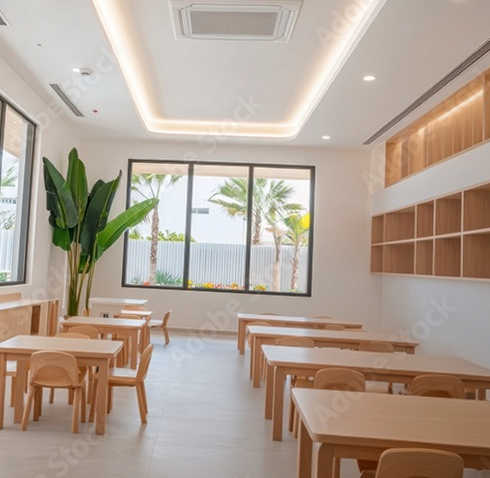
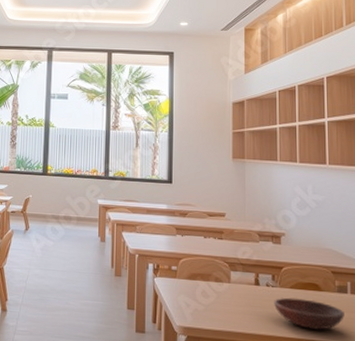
wooden bowl: none [405,404,472,434] -> present [273,297,344,330]

